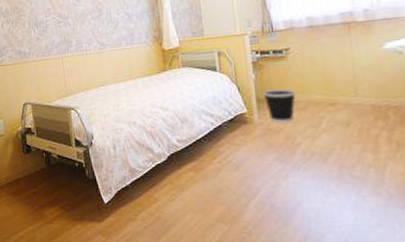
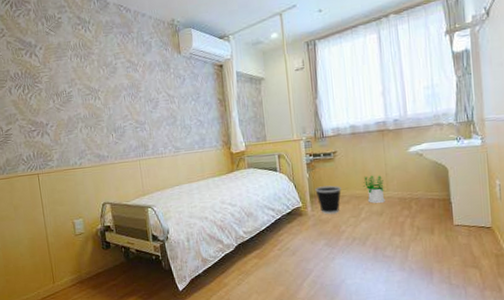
potted plant: none [323,77,353,112] -> present [362,175,385,204]

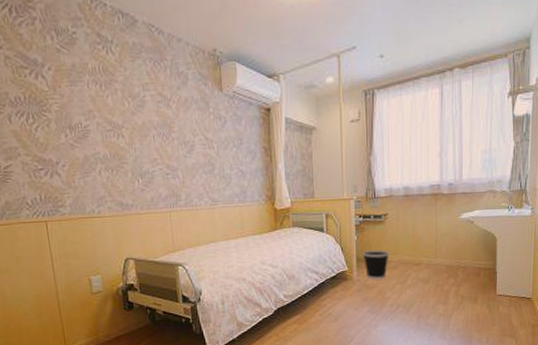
potted plant: present [362,175,385,204] -> none [411,241,433,271]

